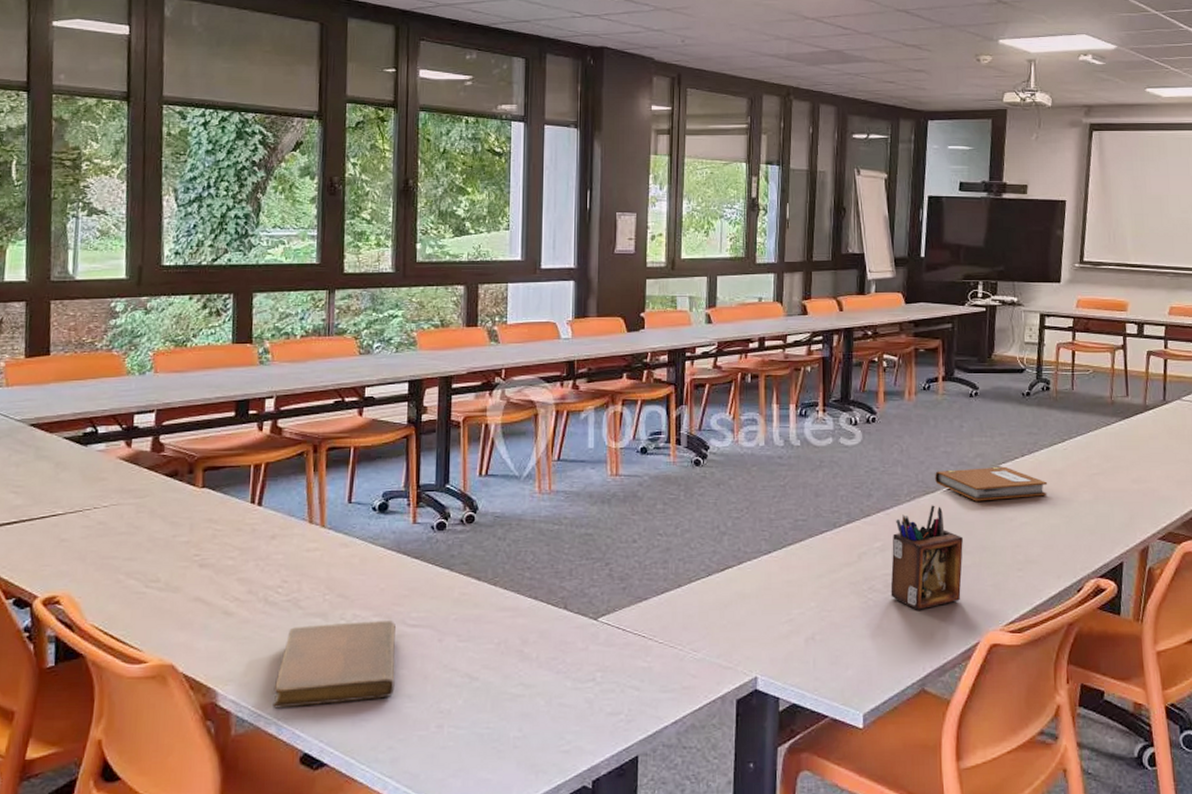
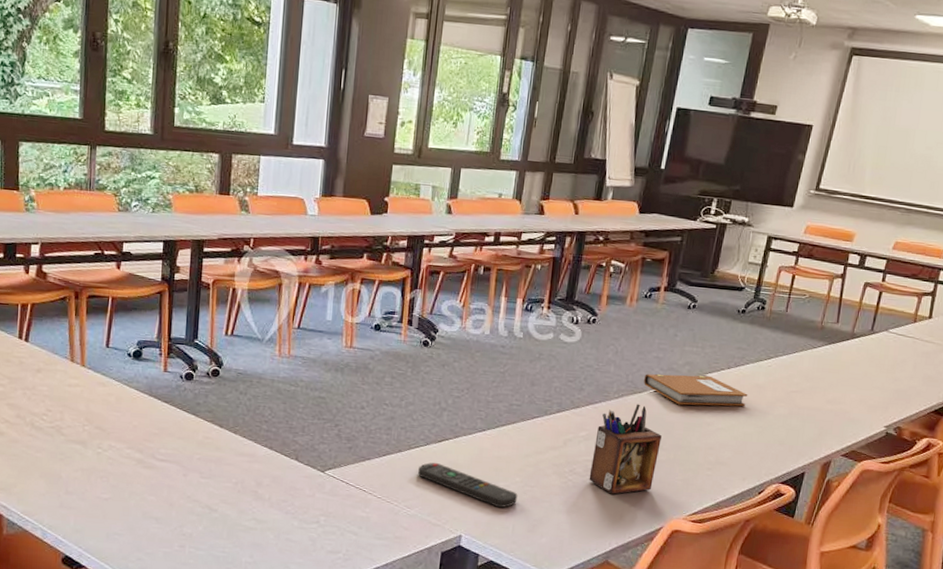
notebook: present [273,621,397,709] -> none [39,450,147,518]
remote control: none [701,595,815,640] -> present [417,462,518,508]

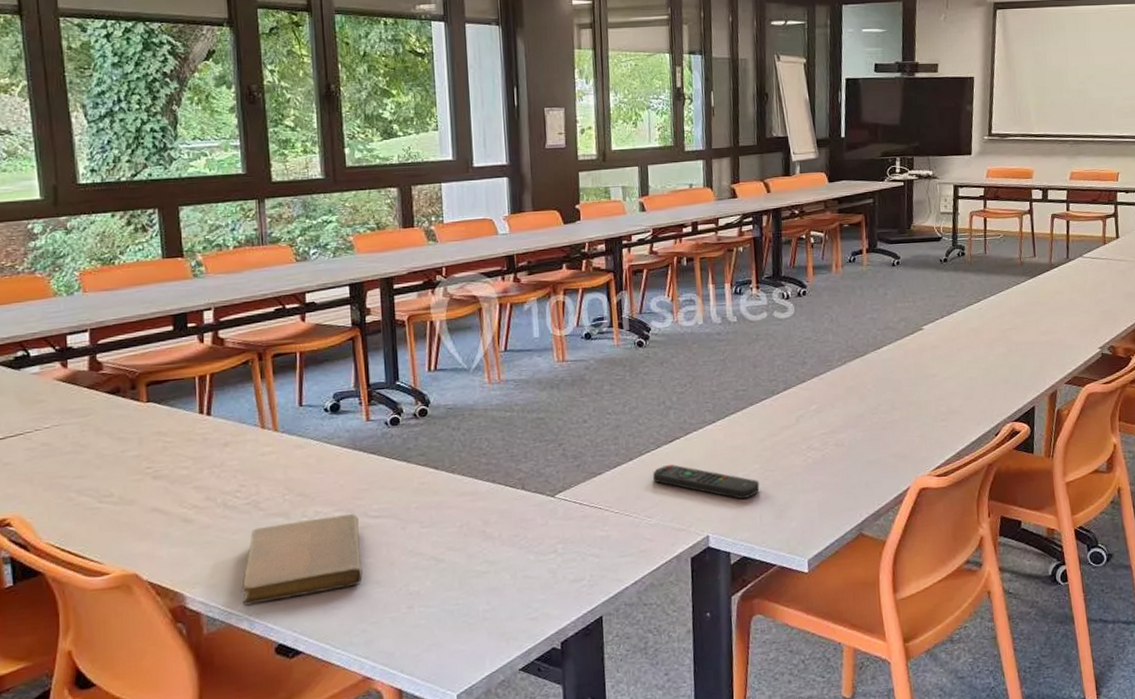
notebook: none [39,450,147,518] -> present [242,514,363,606]
desk organizer: present [589,404,662,494] -> none [827,367,892,464]
notebook: present [644,373,748,407] -> none [863,327,966,362]

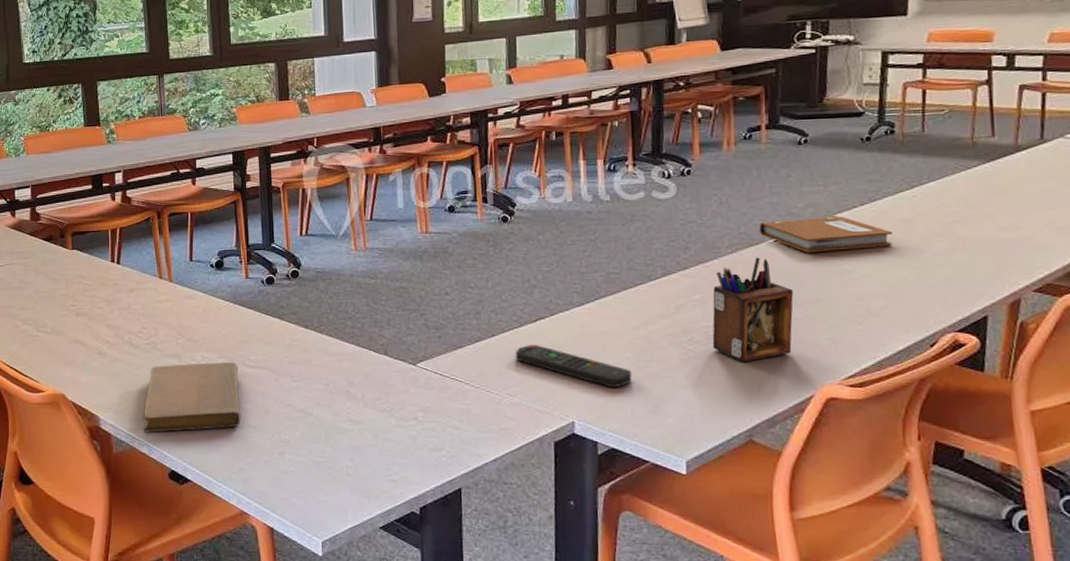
desk organizer: none [827,367,892,464] -> present [712,257,793,362]
notebook: none [863,327,966,362] -> present [759,216,893,253]

